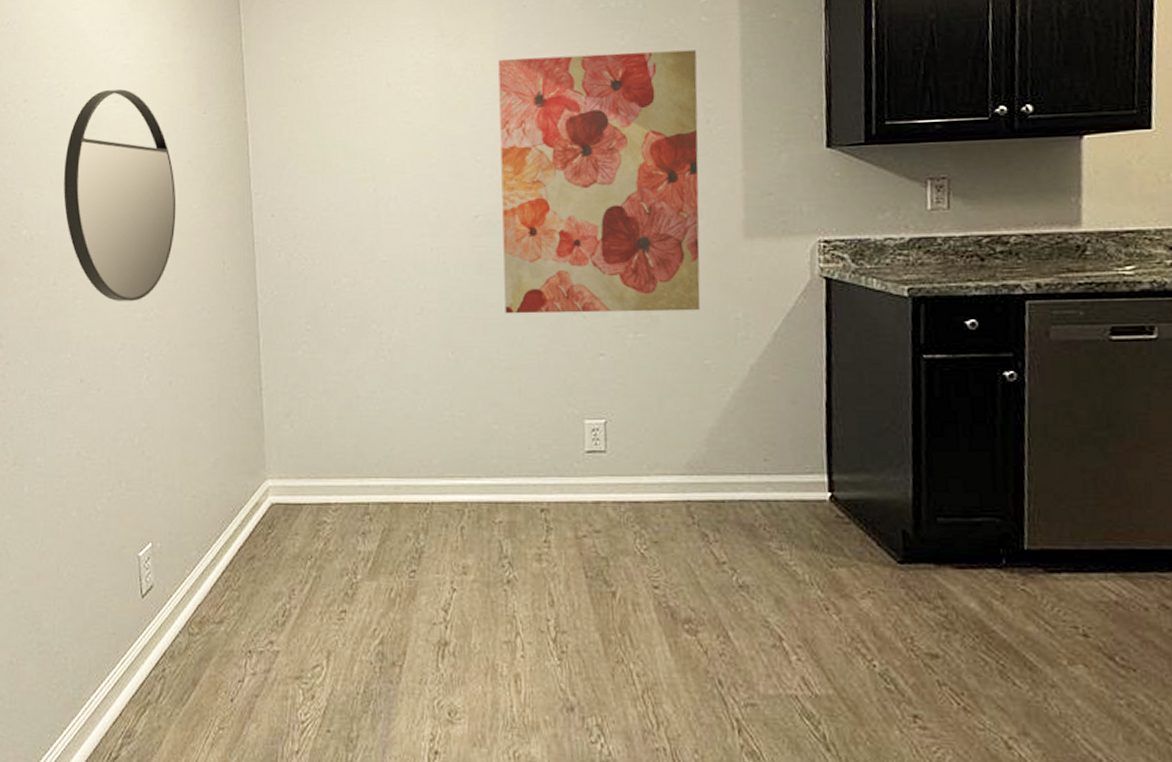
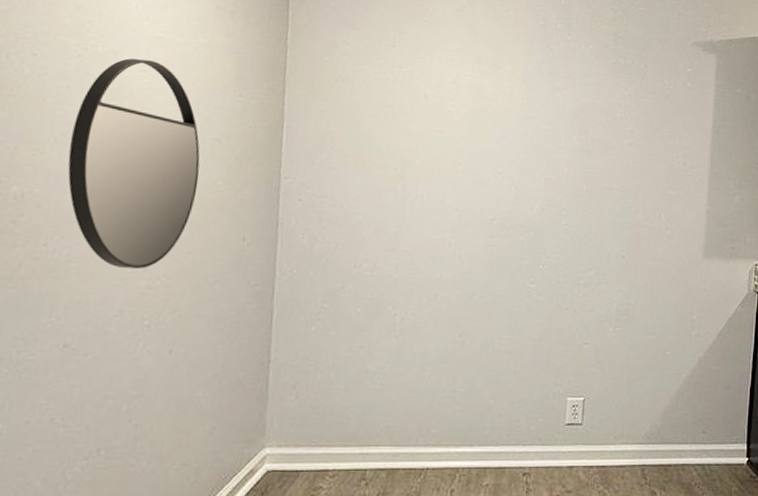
wall art: present [498,49,701,314] -> none [509,90,682,312]

